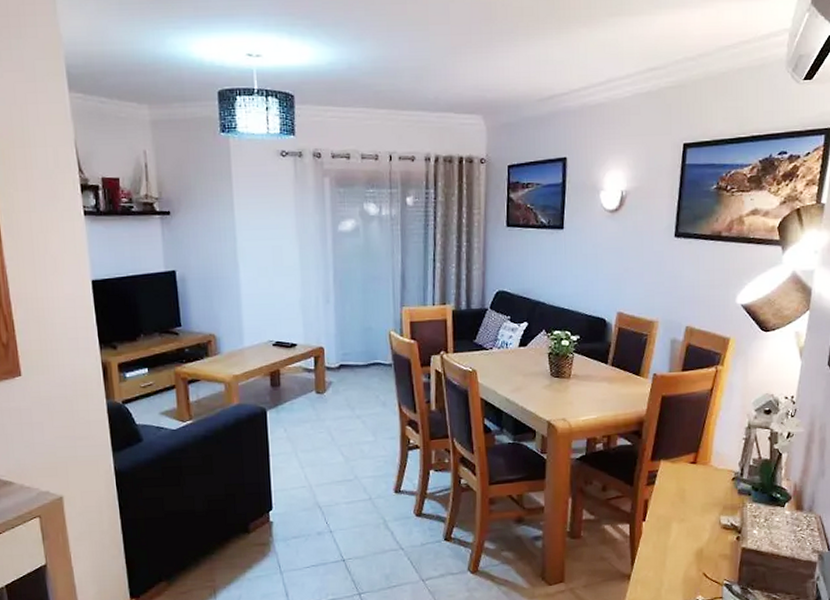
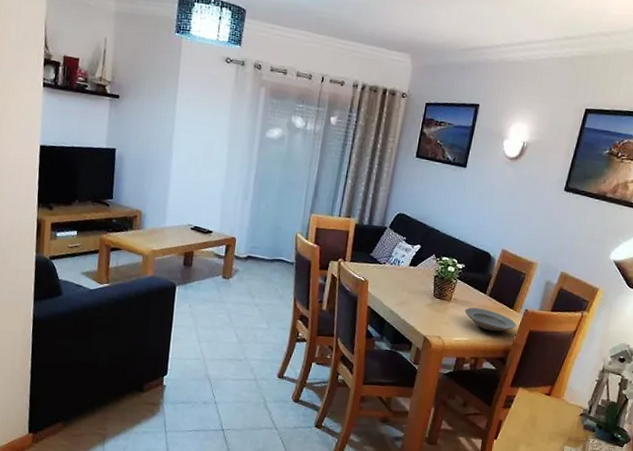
plate: none [587,380,646,404] -> present [464,307,517,332]

